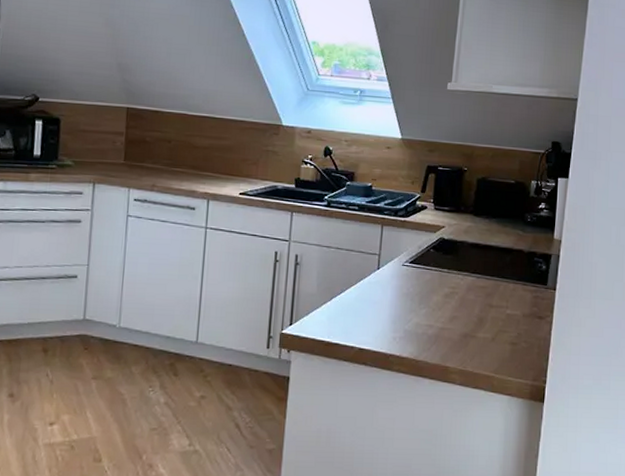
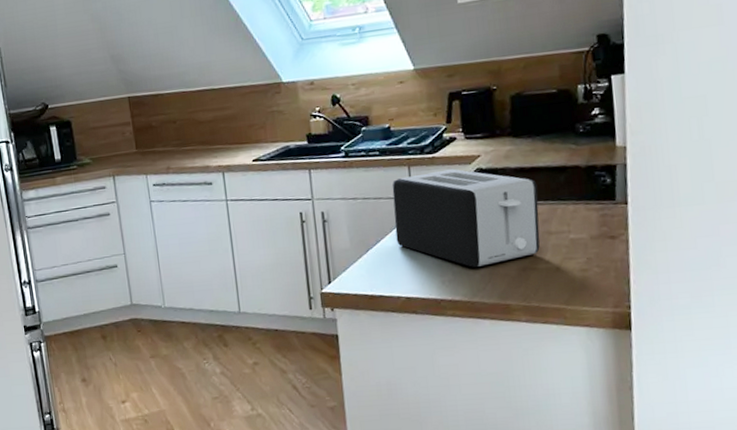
toaster: none [359,234,488,328] -> present [392,169,540,267]

